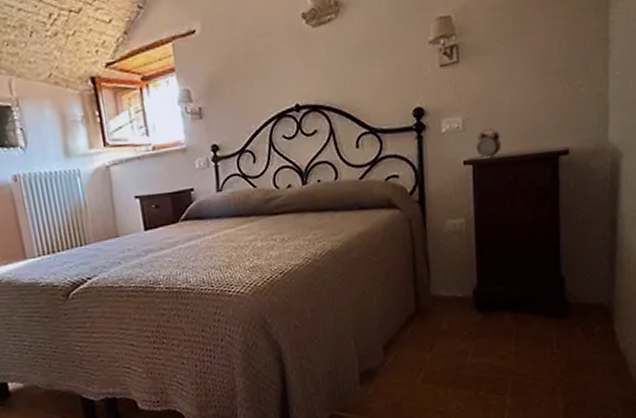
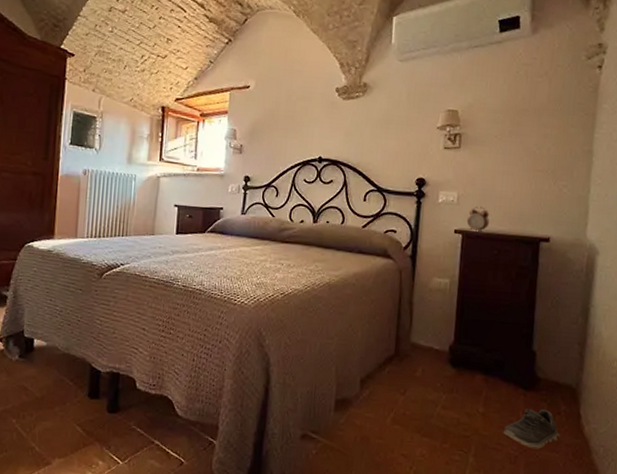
athletic shoe: none [538,334,596,376] -> present [503,408,560,449]

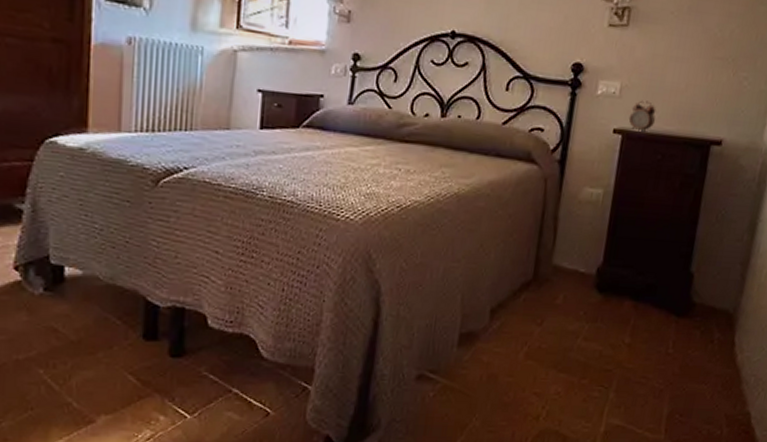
athletic shoe: present [503,408,560,449] -> none [649,337,711,381]

